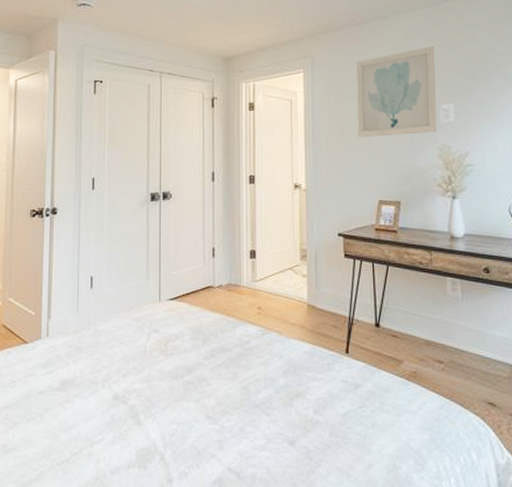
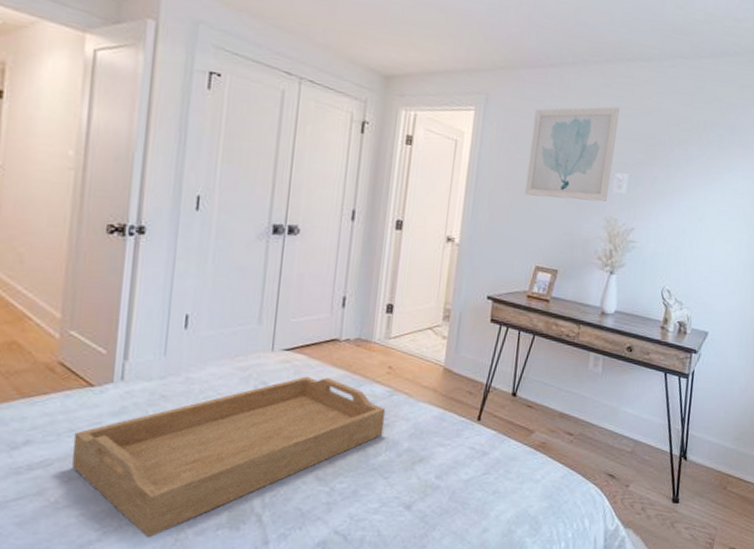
serving tray: none [14,322,261,477] -> present [72,376,386,538]

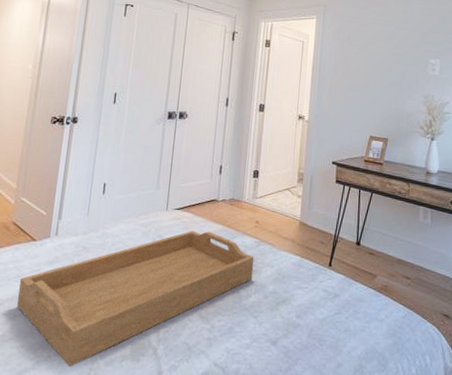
wall art: present [524,106,620,202] -> none [357,8,429,83]

